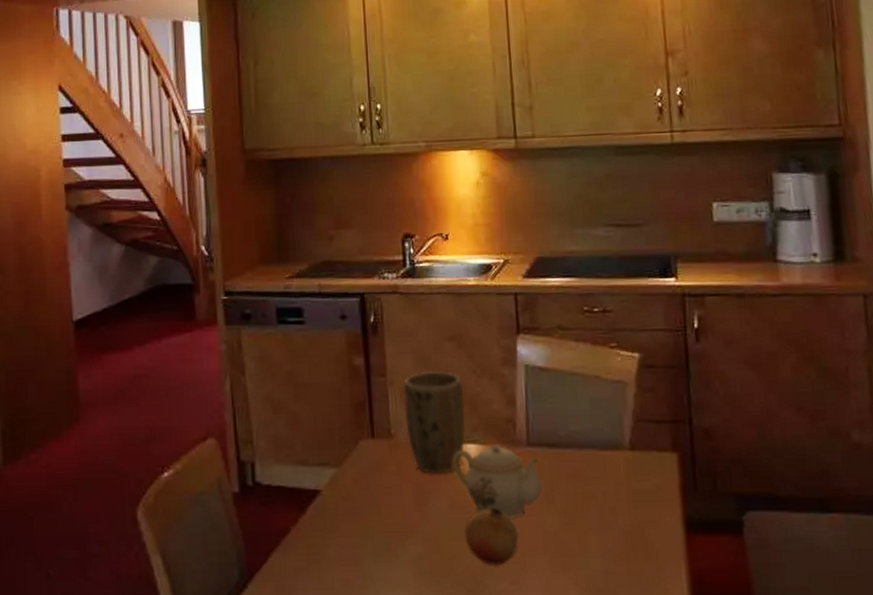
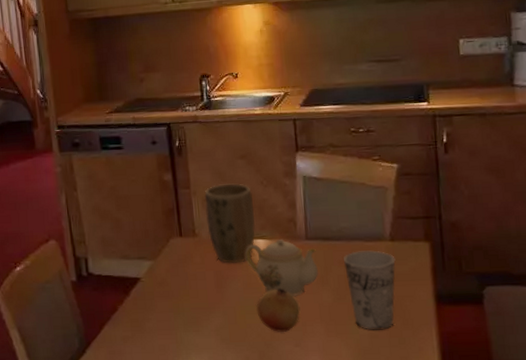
cup: none [573,462,637,565] -> present [344,250,396,330]

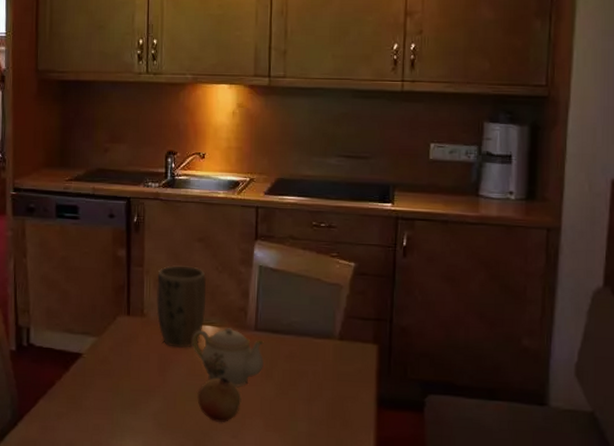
cup: present [344,250,396,330] -> none [291,347,342,429]

